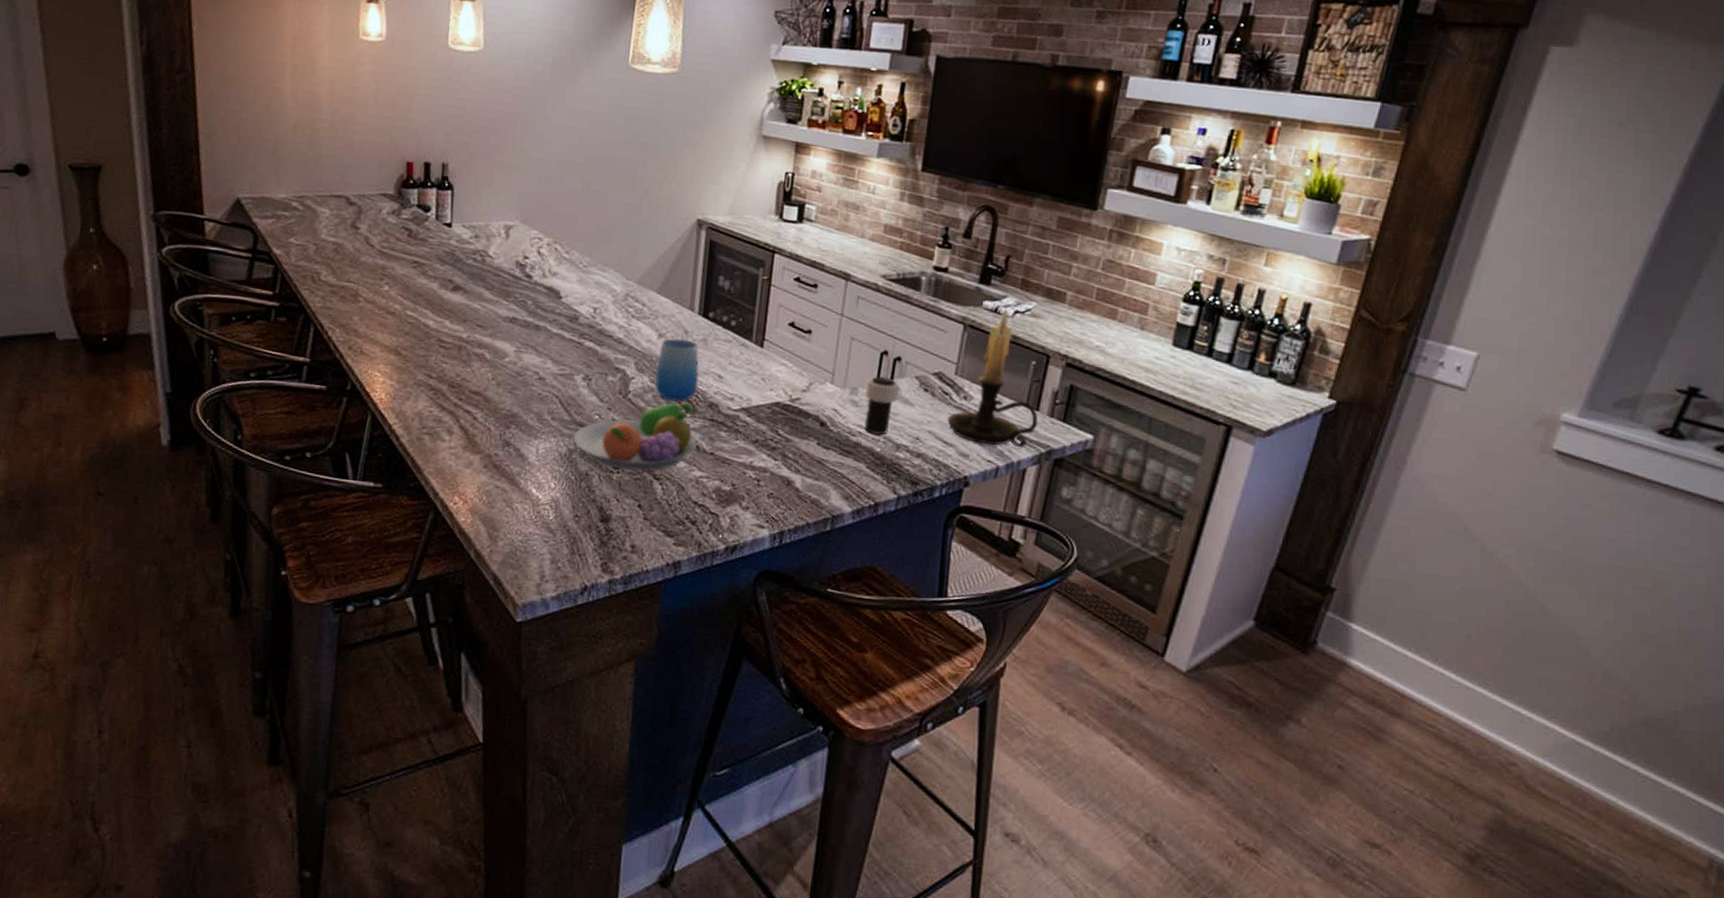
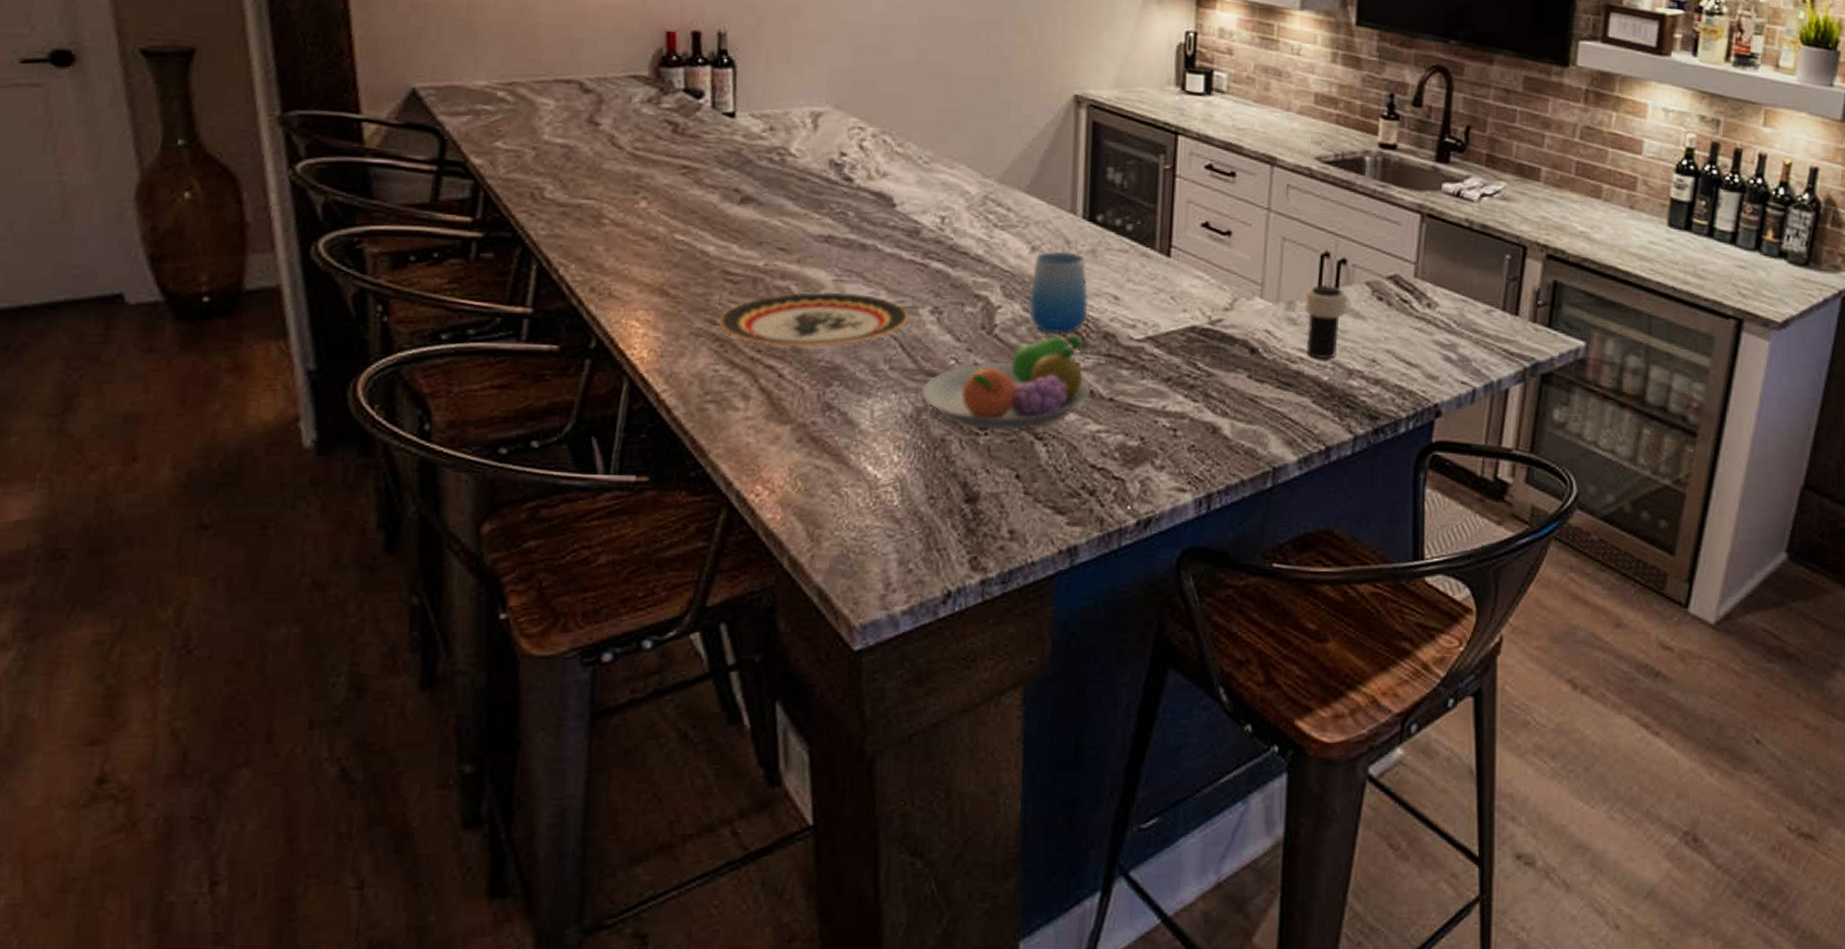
plate: none [434,359,567,400] -> present [718,291,909,348]
candle holder: present [947,307,1039,448] -> none [1408,190,1519,364]

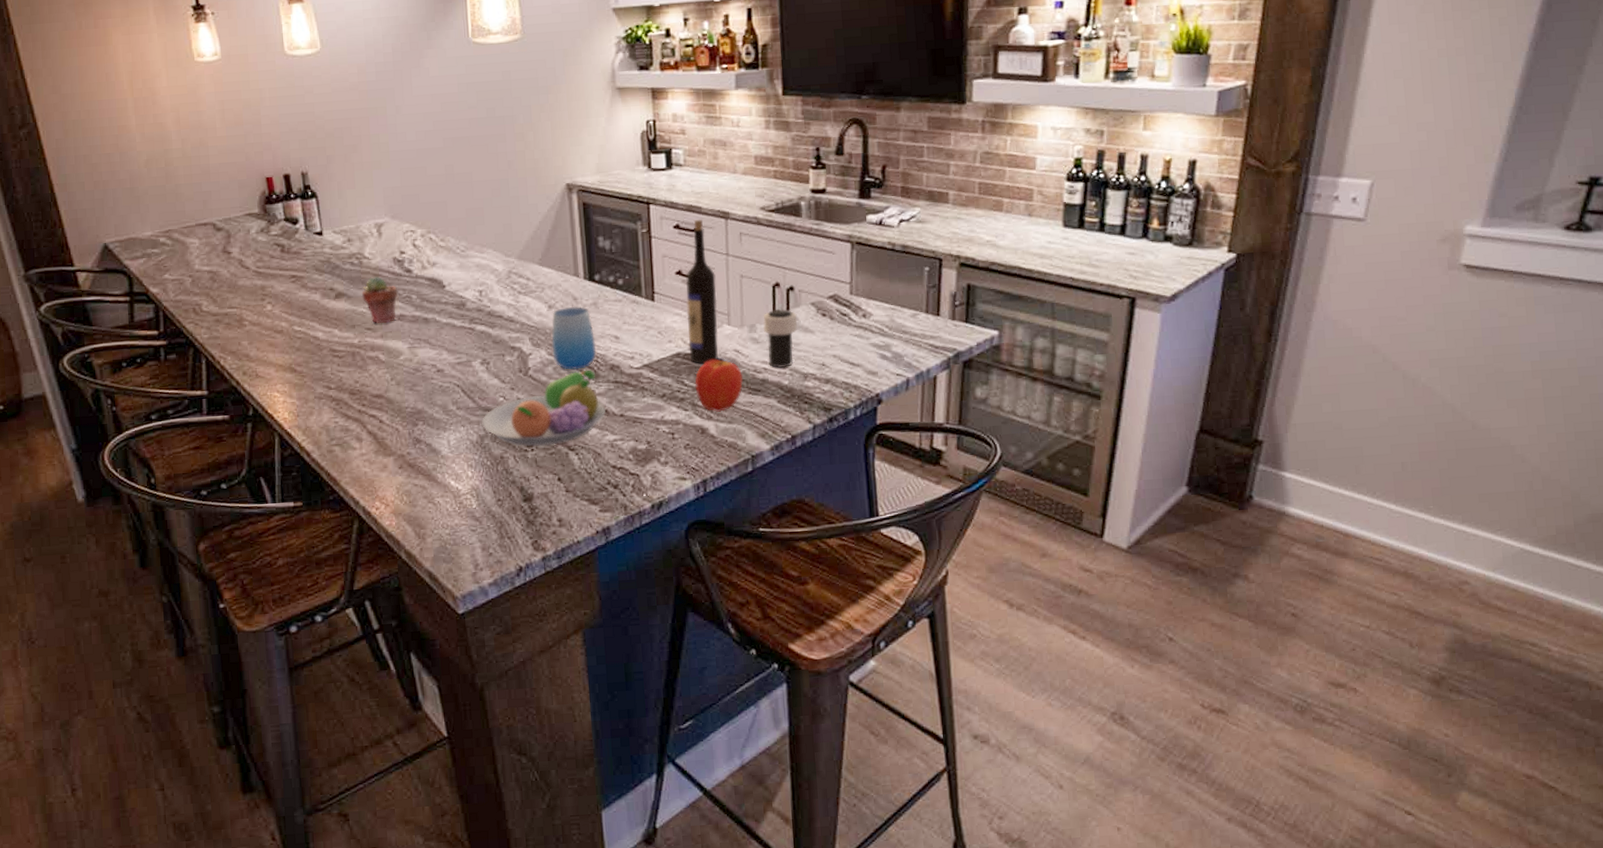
plate: present [718,291,909,348] -> none [333,355,466,401]
potted succulent: none [777,181,831,245] -> present [361,277,398,324]
wine bottle: none [1207,161,1251,344] -> present [685,219,719,364]
apple: none [1210,337,1273,407] -> present [695,357,744,412]

